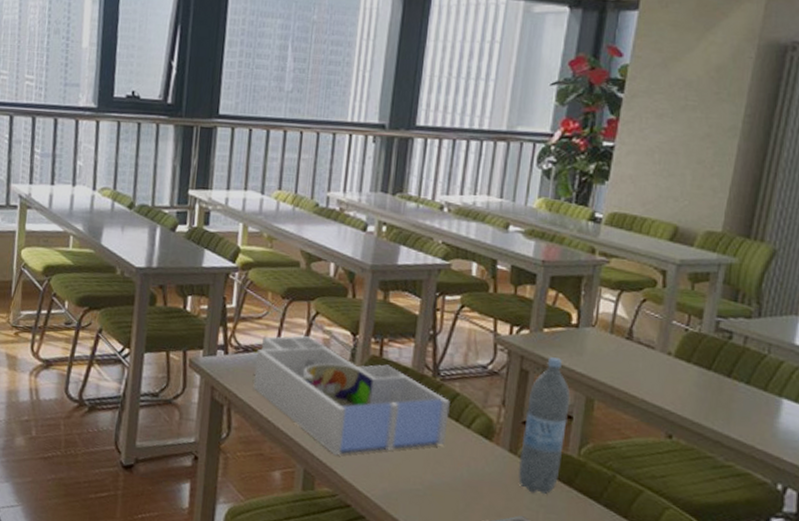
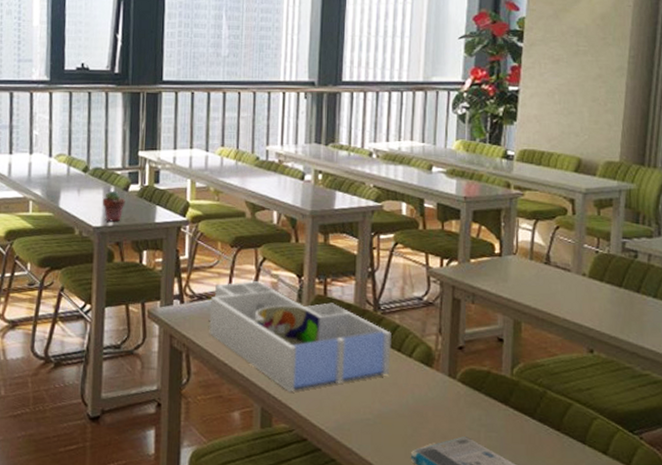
potted succulent: none [147,230,172,264] -> present [102,190,126,222]
water bottle: present [518,357,570,495] -> none [458,285,500,415]

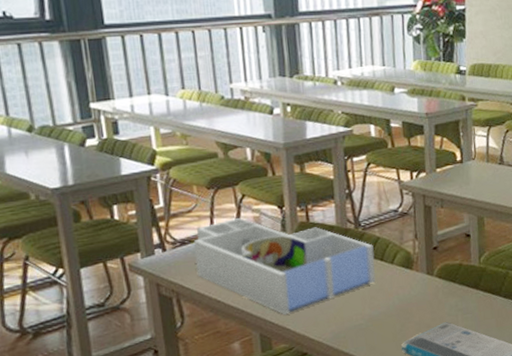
potted succulent: present [102,190,126,222] -> none [56,147,84,181]

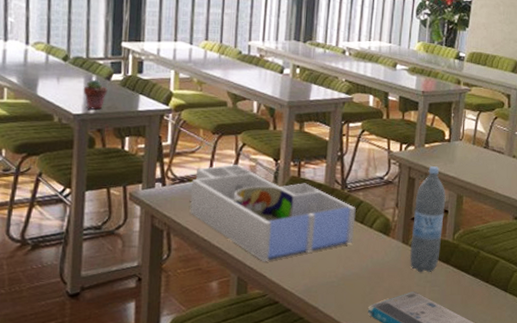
potted succulent: none [56,147,84,181] -> present [83,79,108,110]
water bottle: none [434,190,468,302] -> present [409,166,446,273]

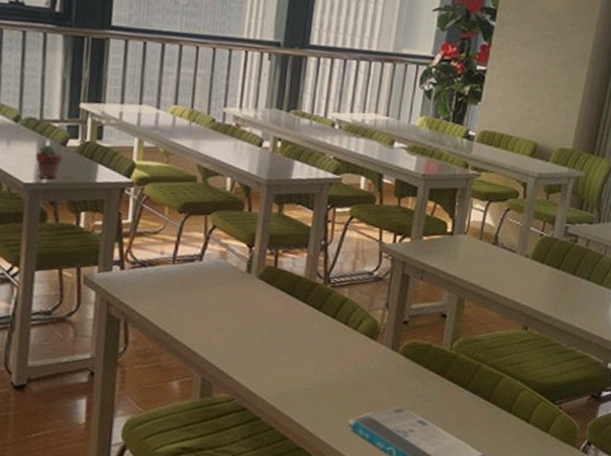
desk organizer: present [190,164,356,262] -> none [150,248,340,362]
water bottle: present [409,166,446,273] -> none [399,262,445,386]

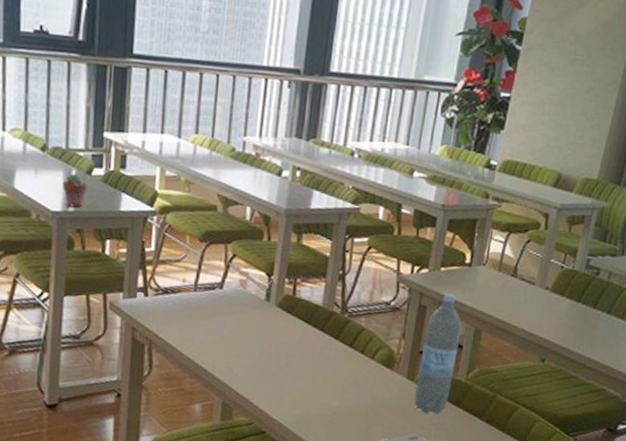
water bottle: none [399,262,445,386] -> present [414,293,462,415]

